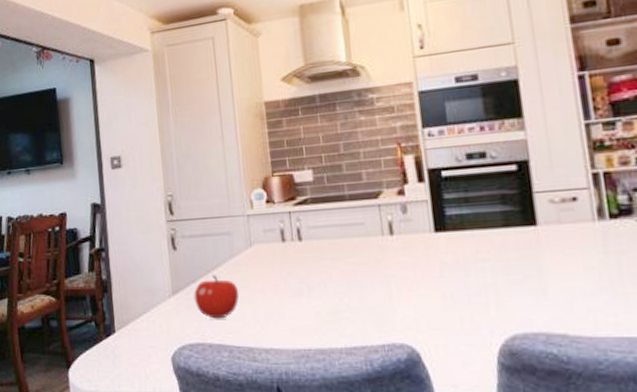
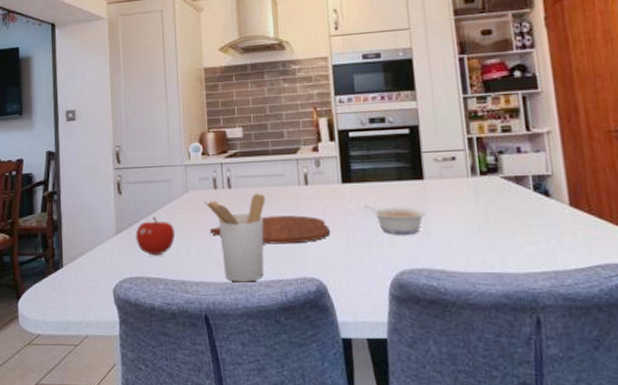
utensil holder: none [270,245,344,349] -> present [203,193,265,282]
cutting board: none [278,271,422,305] -> present [209,215,330,244]
legume: none [463,257,542,293] -> present [364,205,427,235]

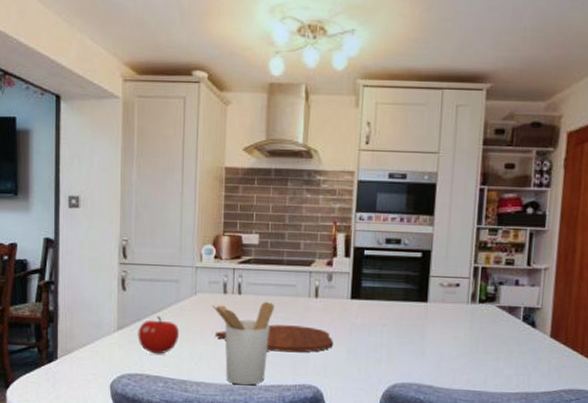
legume: present [364,205,427,235] -> none [368,321,425,352]

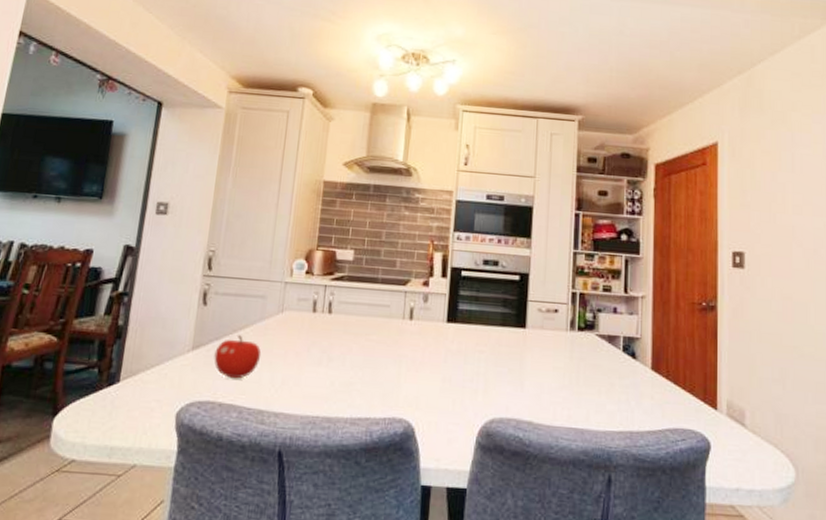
utensil holder: present [211,301,274,386] -> none [298,322,366,418]
cutting board: present [215,324,333,353] -> none [299,348,427,381]

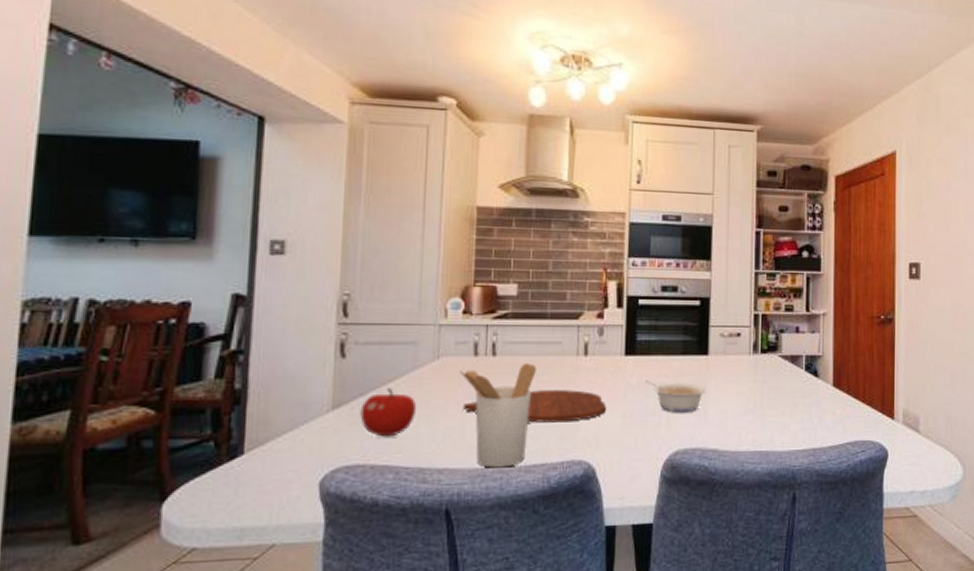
utensil holder: none [298,322,366,418] -> present [459,362,536,468]
cutting board: none [299,348,427,381] -> present [462,390,606,423]
legume: none [465,347,524,383] -> present [645,380,707,413]

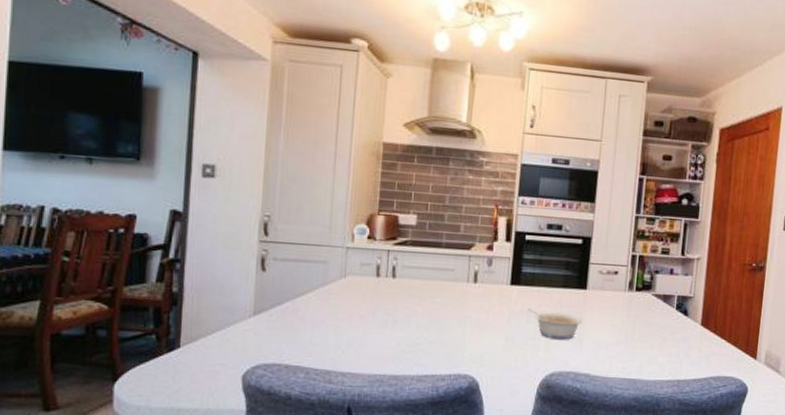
fruit: present [360,388,417,437] -> none [277,300,326,342]
utensil holder: present [459,362,536,468] -> none [362,285,431,376]
cutting board: present [462,390,606,423] -> none [364,310,491,341]

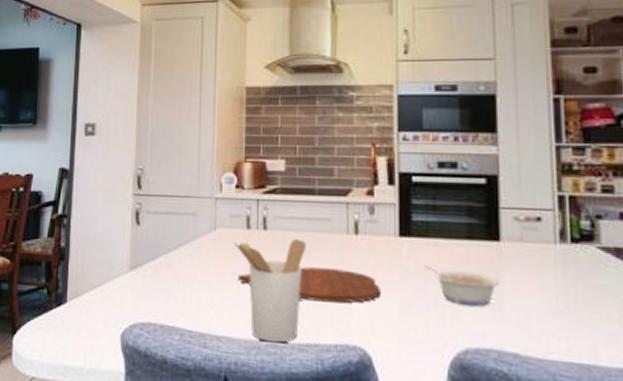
utensil holder: none [362,285,431,376] -> present [233,238,306,343]
cutting board: none [364,310,491,341] -> present [237,267,380,303]

